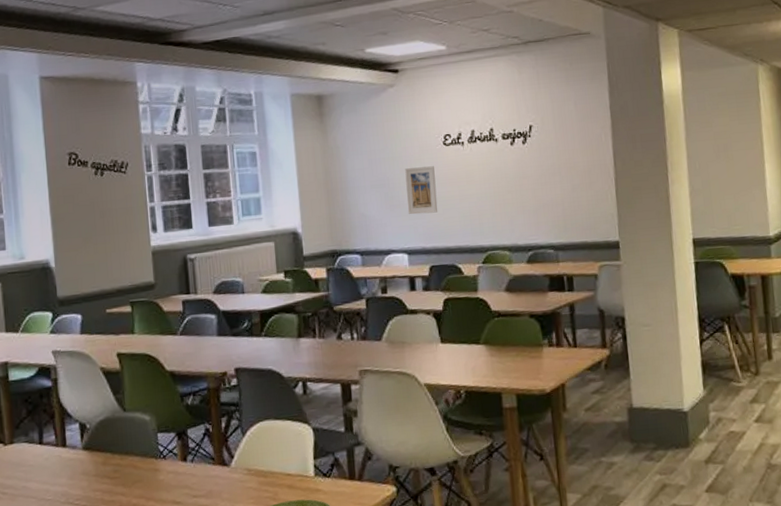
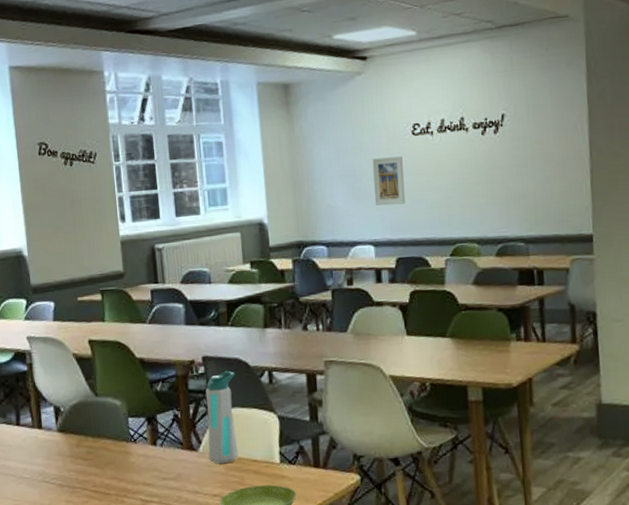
water bottle: none [238,382,272,479] -> present [205,370,239,464]

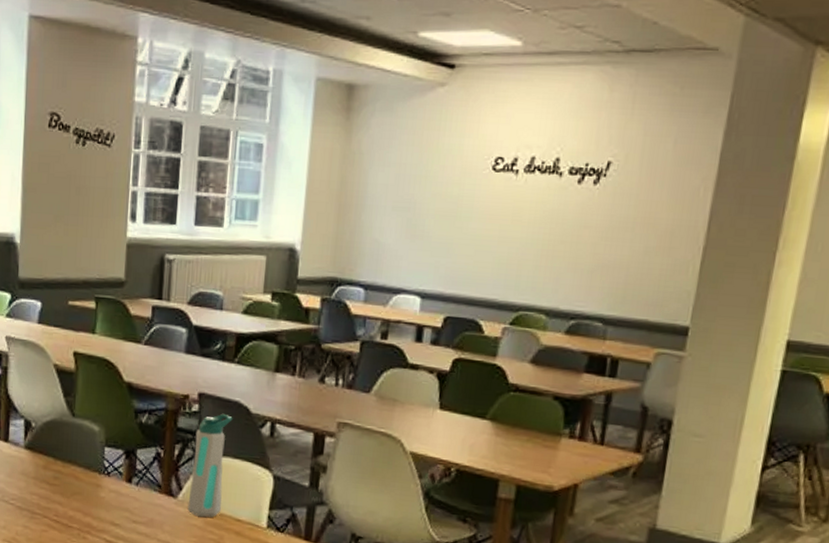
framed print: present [372,156,406,206] -> none [431,192,475,253]

